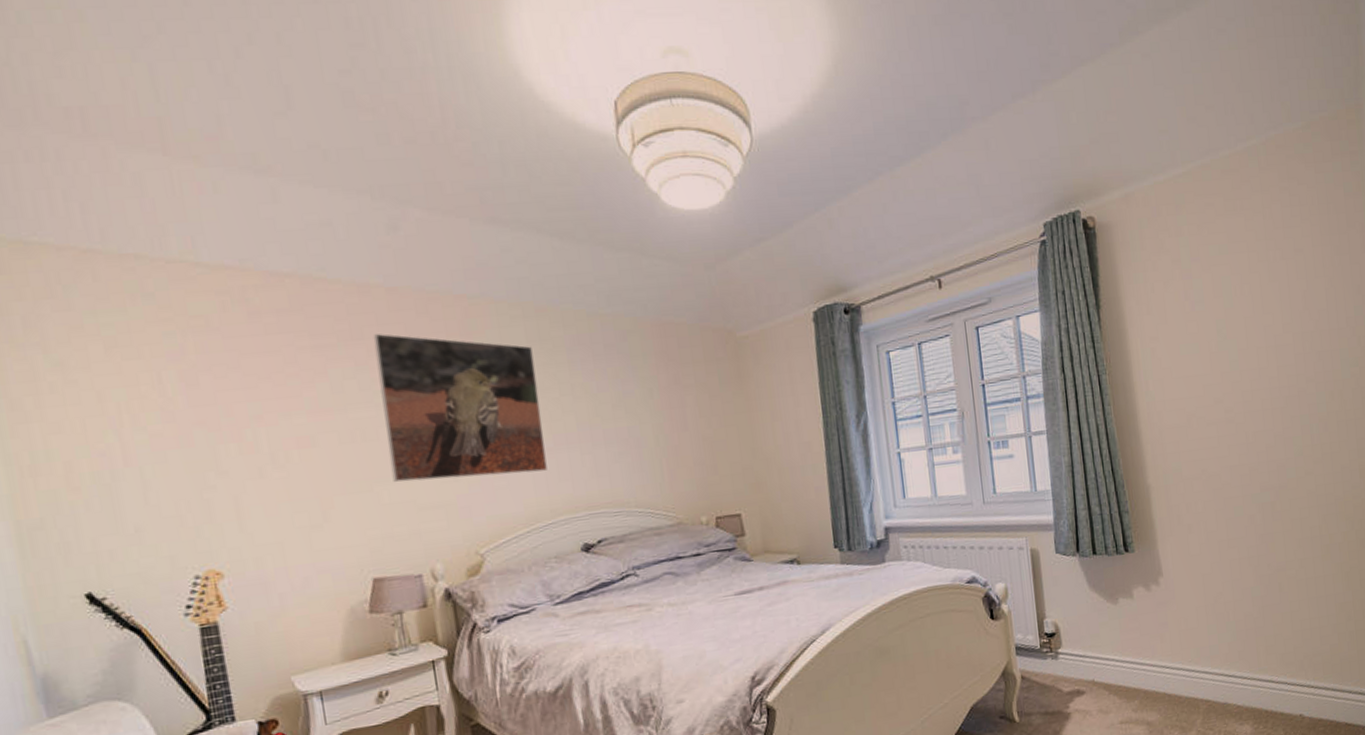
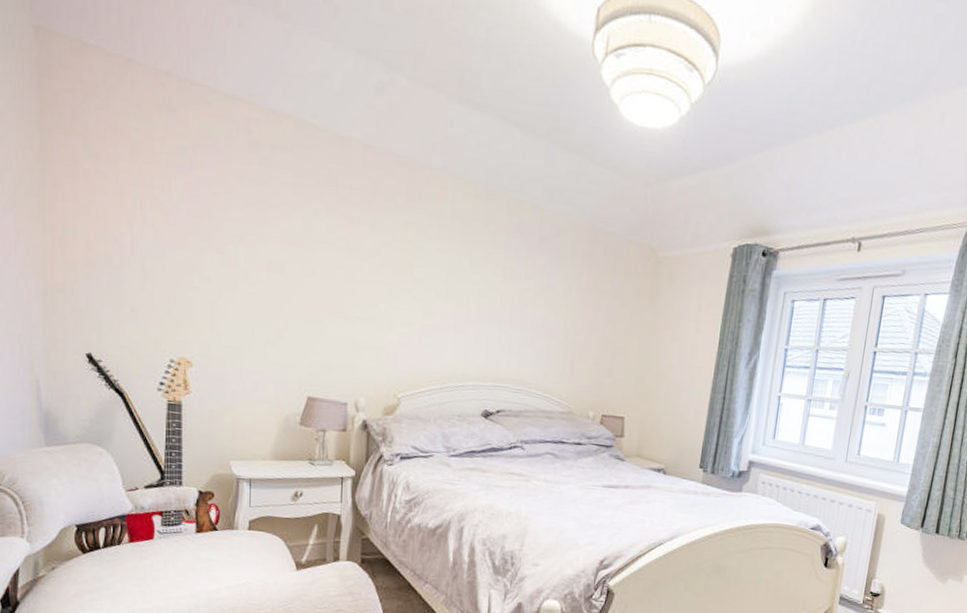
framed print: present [373,333,547,483] -> none [339,184,477,339]

